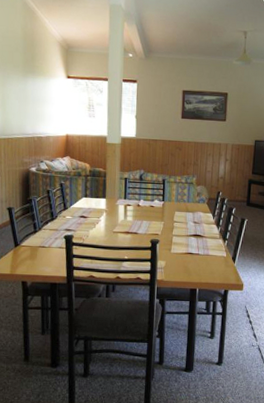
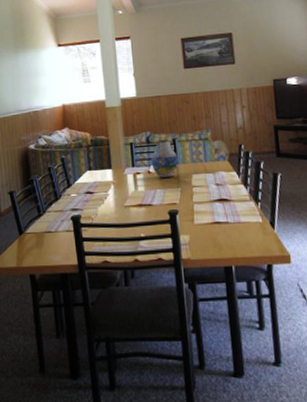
vase: none [141,178,165,212] -> present [151,139,179,178]

